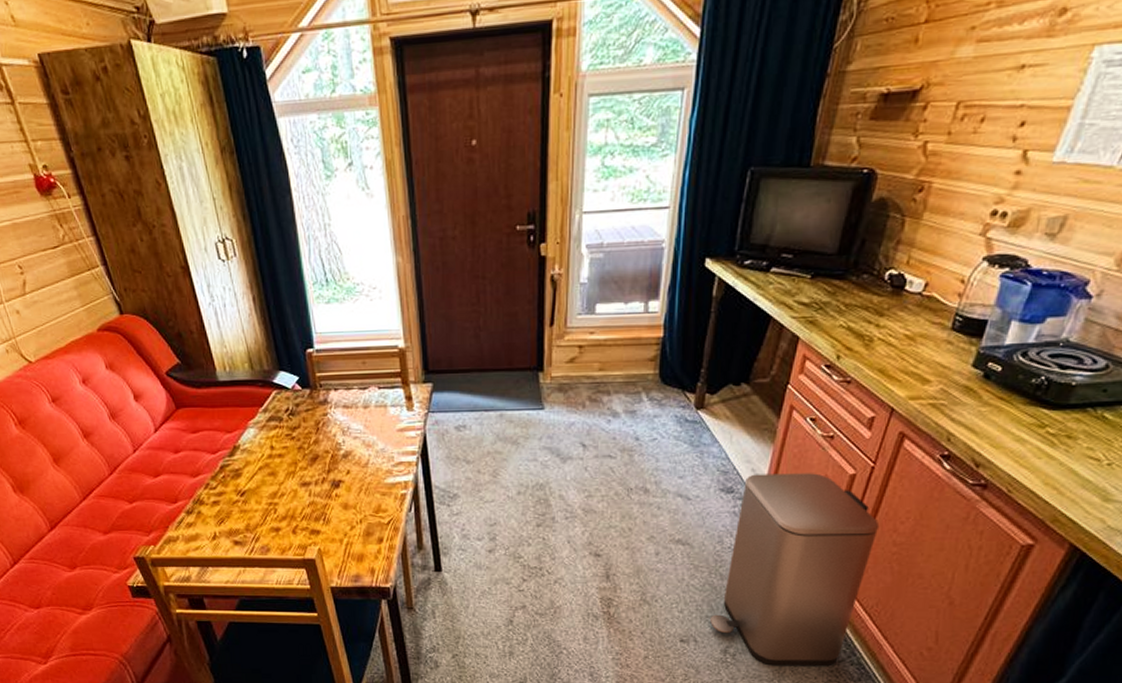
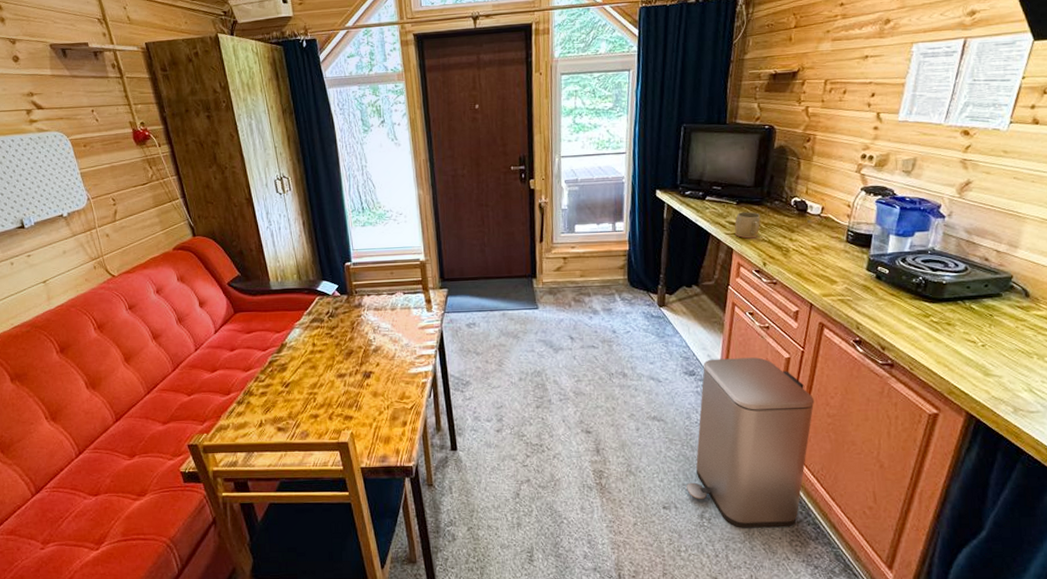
mug: none [803,288,842,324] -> present [734,211,761,239]

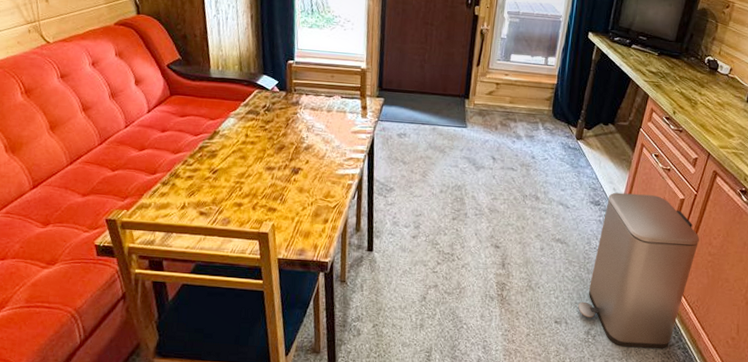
mug: present [734,211,761,239] -> none [652,63,677,88]

